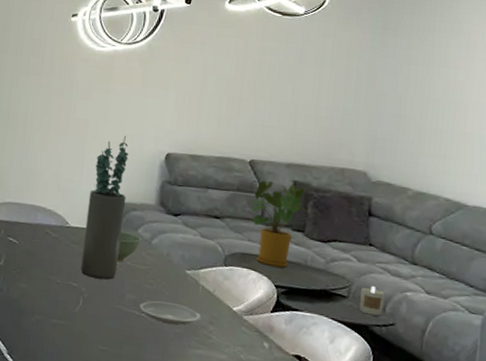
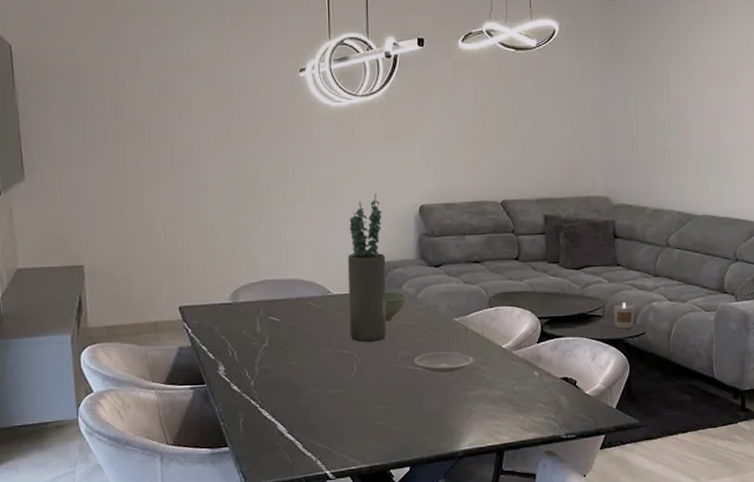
house plant: present [250,180,308,268] -> none [507,218,561,301]

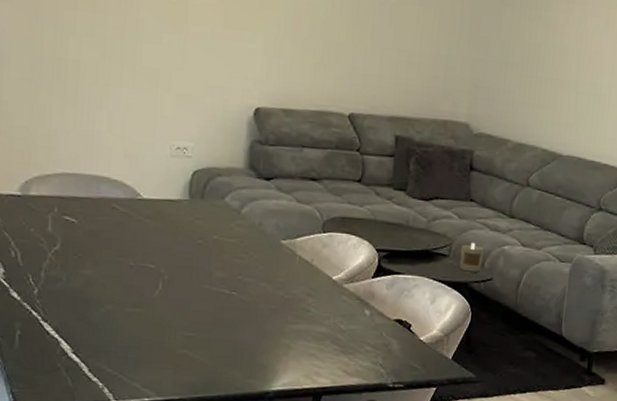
vase: present [347,193,387,342] -> none [158,88,211,258]
bowl: present [384,291,407,322] -> none [201,201,229,236]
plate: present [414,352,474,372] -> none [229,276,299,300]

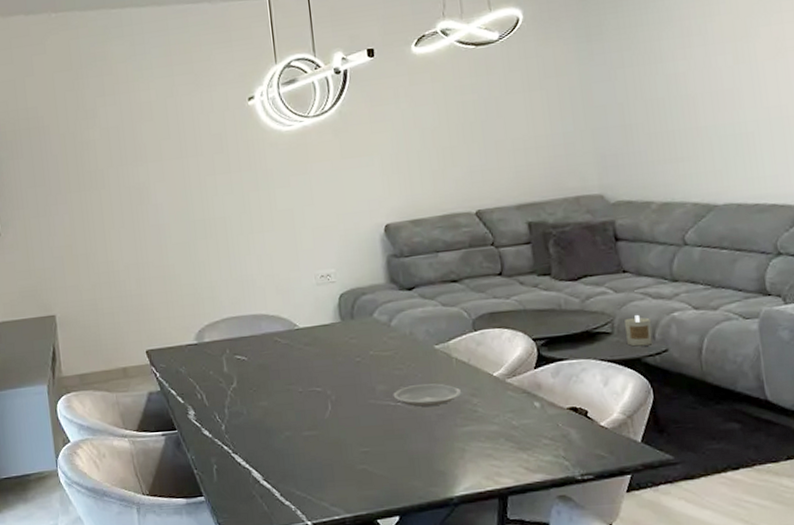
plate: none [229,276,299,300] -> present [393,383,462,407]

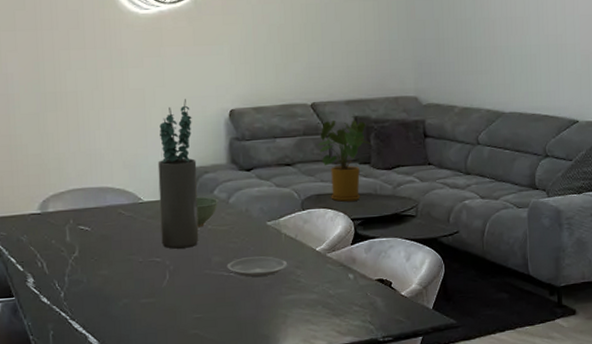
vase: none [311,216,361,378] -> present [157,99,199,249]
bowl: none [354,320,380,354] -> present [196,196,219,228]
house plant: none [487,226,551,321] -> present [318,119,371,203]
candle: present [625,315,653,347] -> none [426,202,448,228]

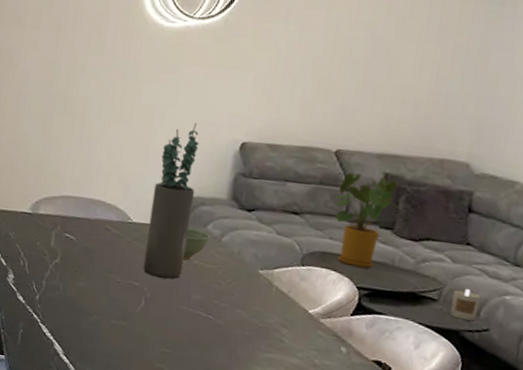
plate: present [227,256,288,277] -> none [206,301,274,328]
candle: none [426,202,448,228] -> present [449,289,481,321]

